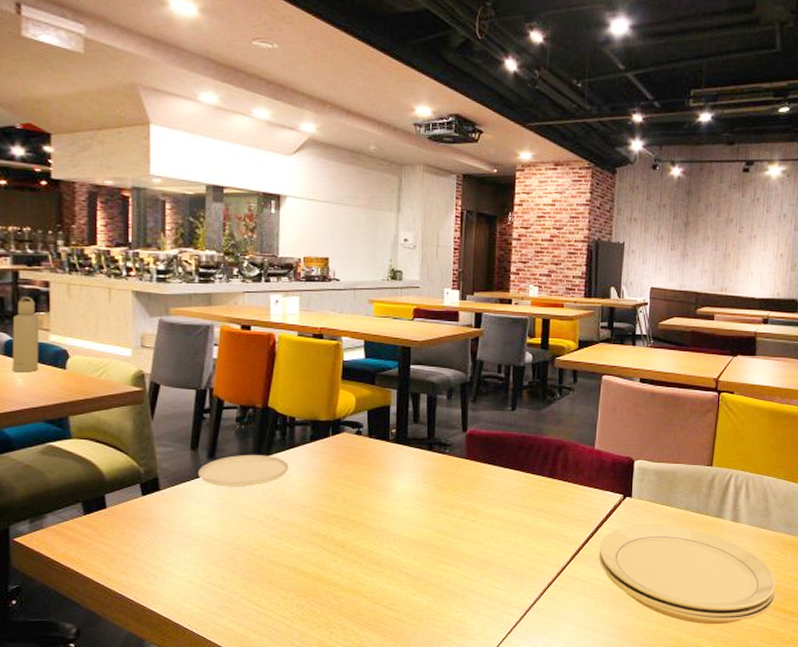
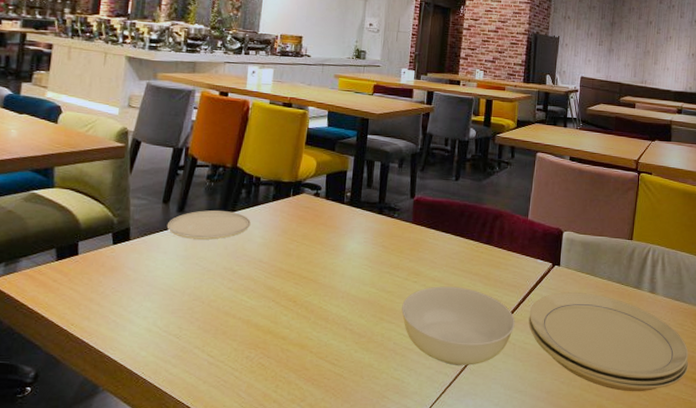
bottle: present [12,297,40,372] -> none [8,56,40,125]
bowl: none [460,524,584,605] -> present [401,286,515,365]

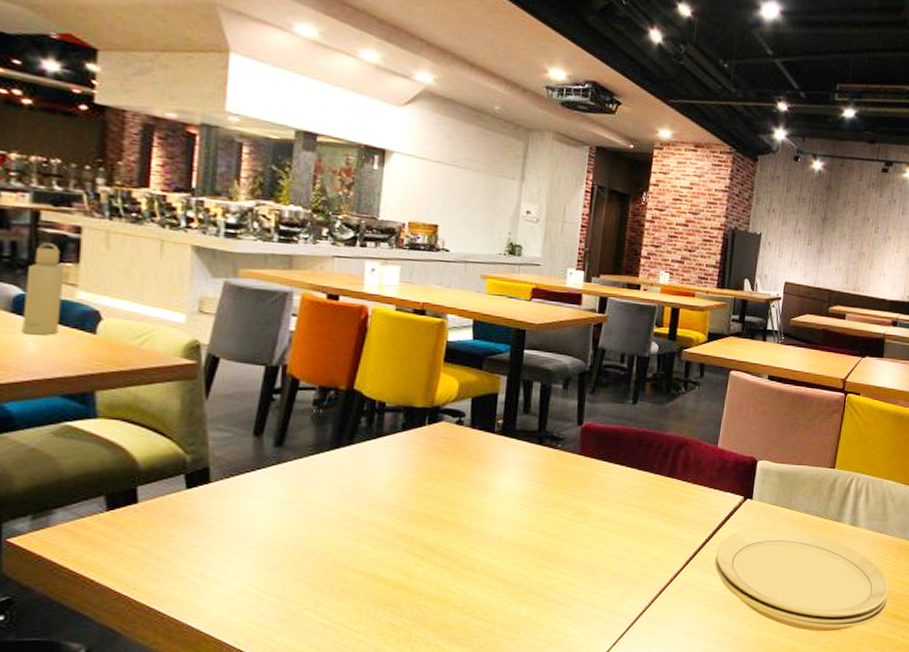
bottle: none [8,56,40,125] -> present [22,243,65,336]
plate: present [166,210,251,240] -> none [260,444,374,480]
bowl: present [401,286,515,365] -> none [566,526,700,614]

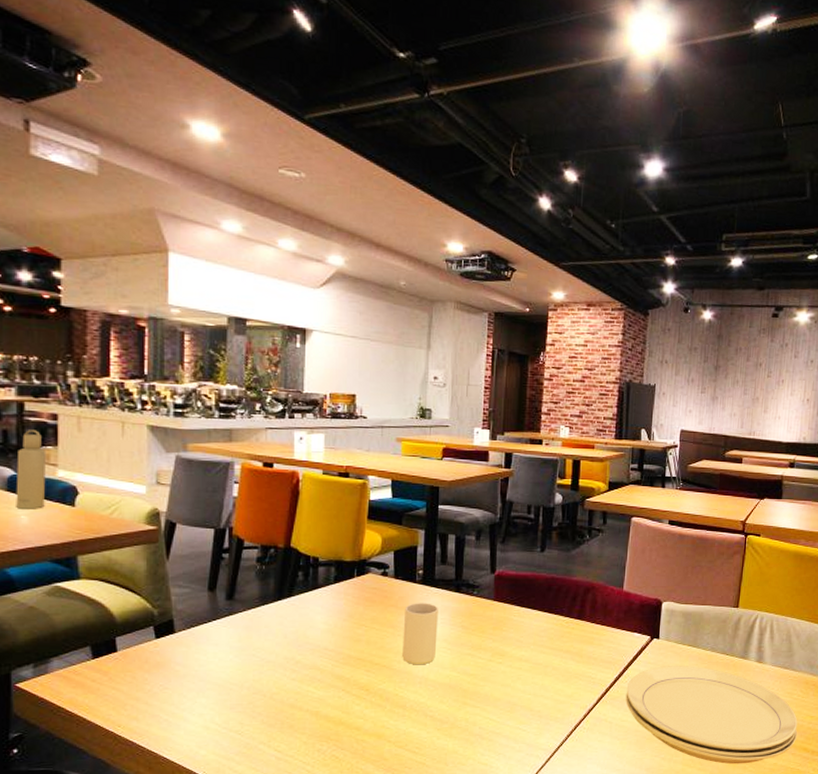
cup: none [474,455,518,524] -> present [402,603,438,665]

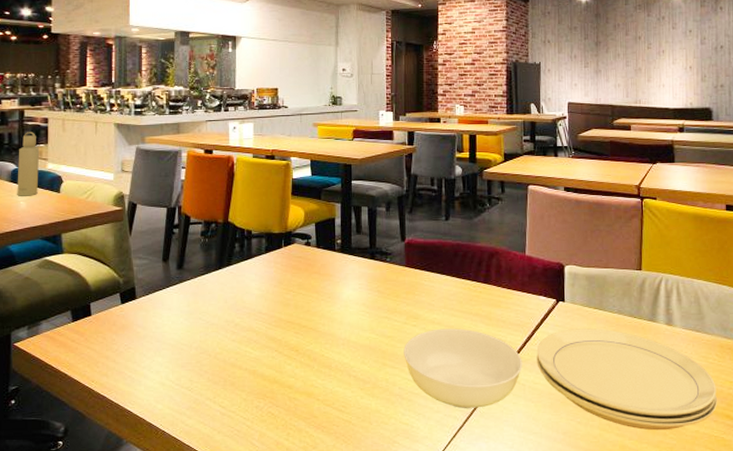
cup: present [402,603,438,665] -> none [326,269,357,328]
bowl: none [486,666,611,747] -> present [403,328,523,408]

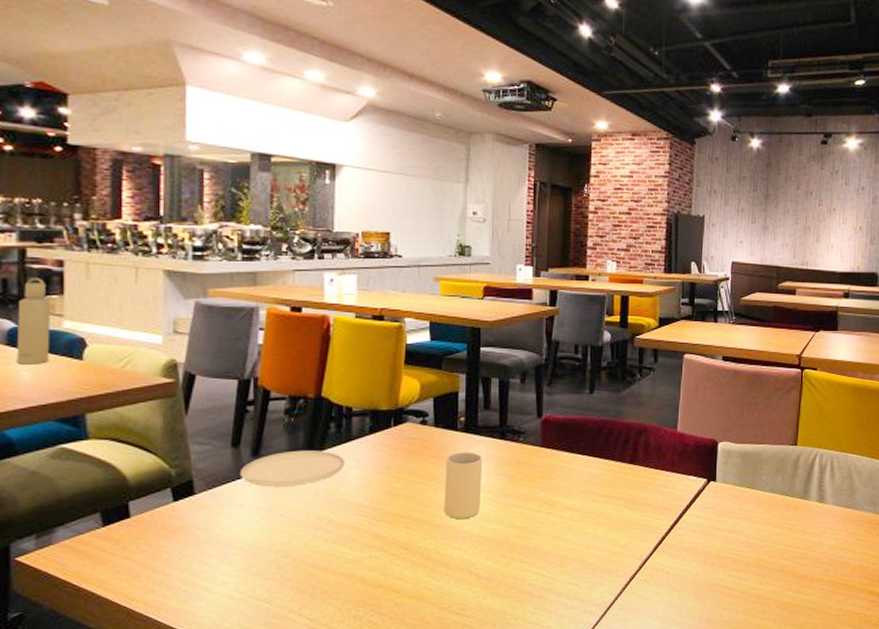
plate: none [168,266,247,295] -> present [239,450,345,487]
cup: none [326,269,357,328] -> present [444,452,482,520]
bowl: present [403,328,523,408] -> none [535,514,668,602]
plate: present [536,328,718,431] -> none [683,508,863,612]

